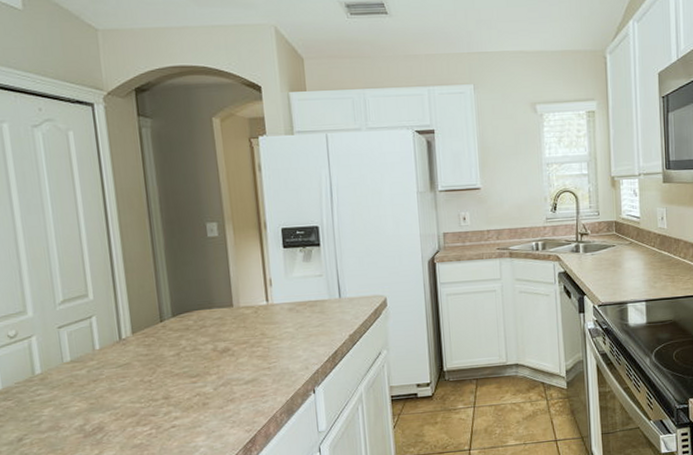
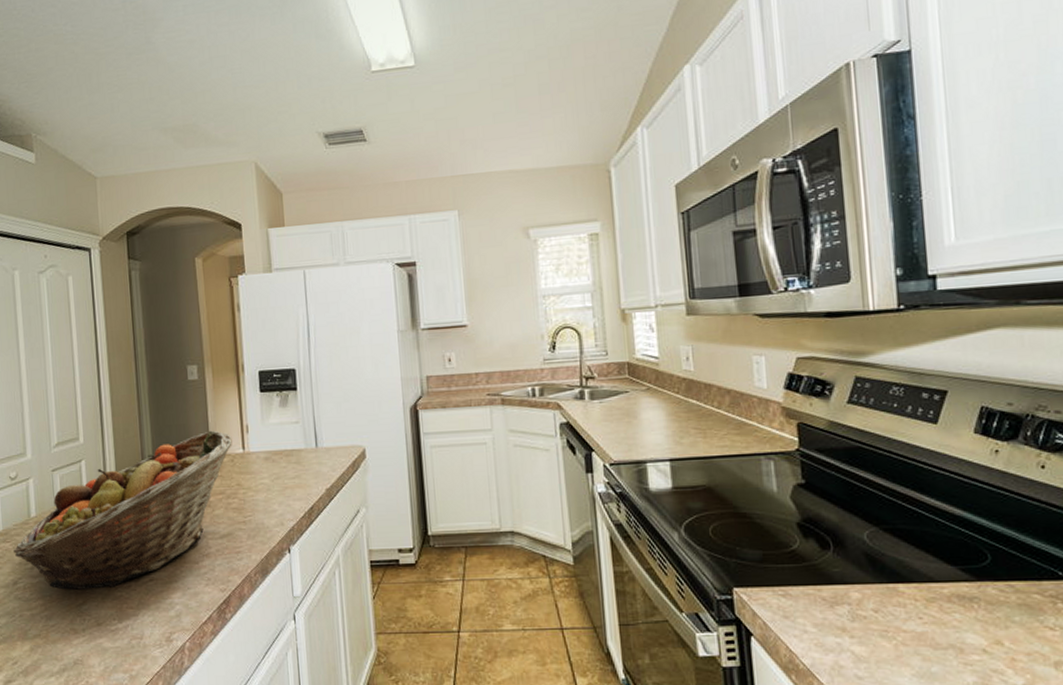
fruit basket: none [16,284,256,442] -> present [14,430,232,590]

